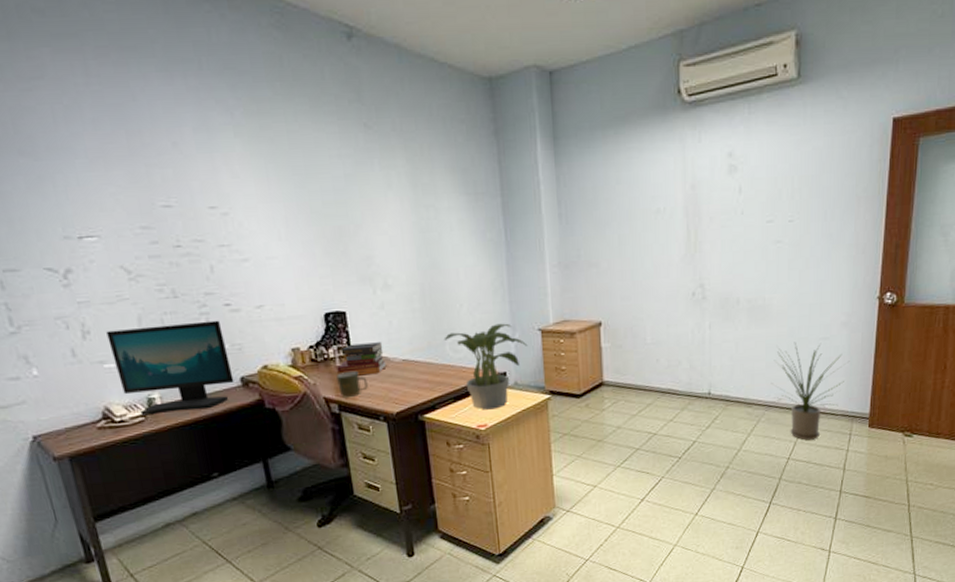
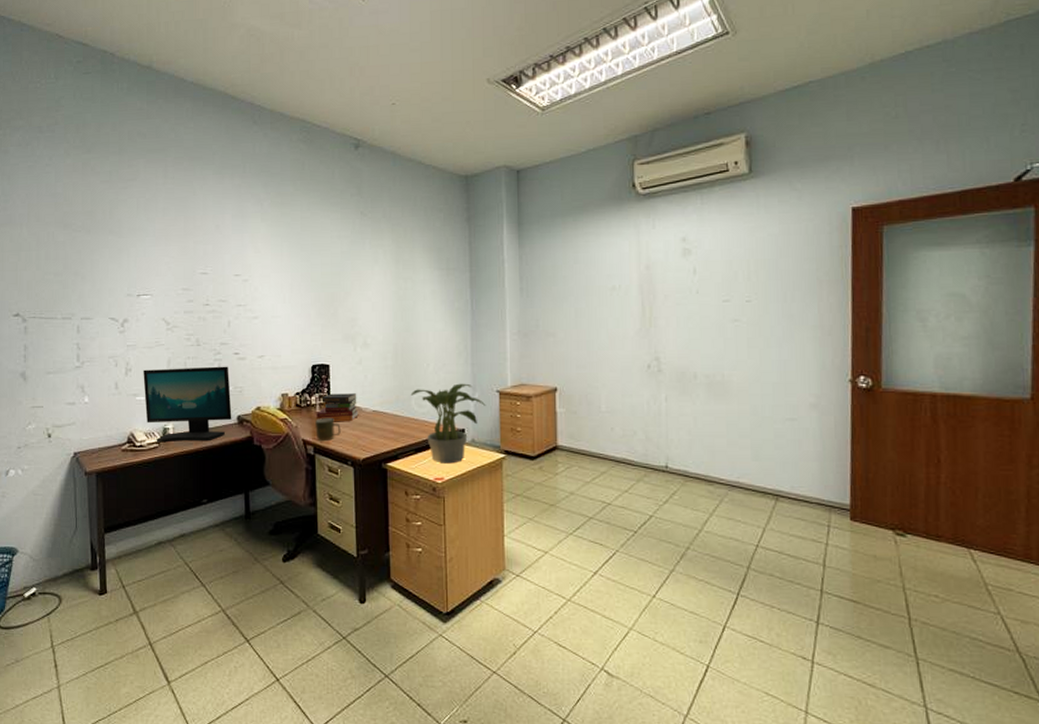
house plant: present [771,342,850,440] -> none [733,420,823,528]

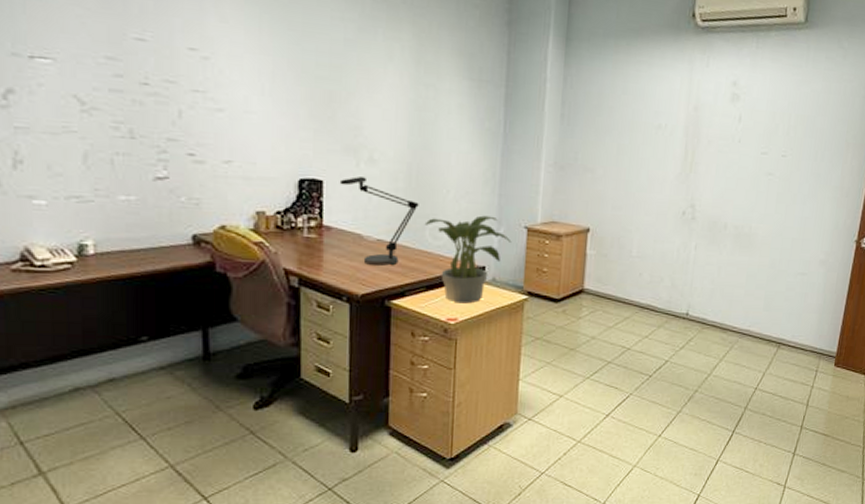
computer monitor: present [143,366,232,443] -> none [43,163,184,265]
mug: present [315,417,341,441] -> none [301,243,335,272]
books: present [317,393,359,422] -> none [303,215,359,251]
desk lamp: none [342,359,405,434] -> present [339,177,419,267]

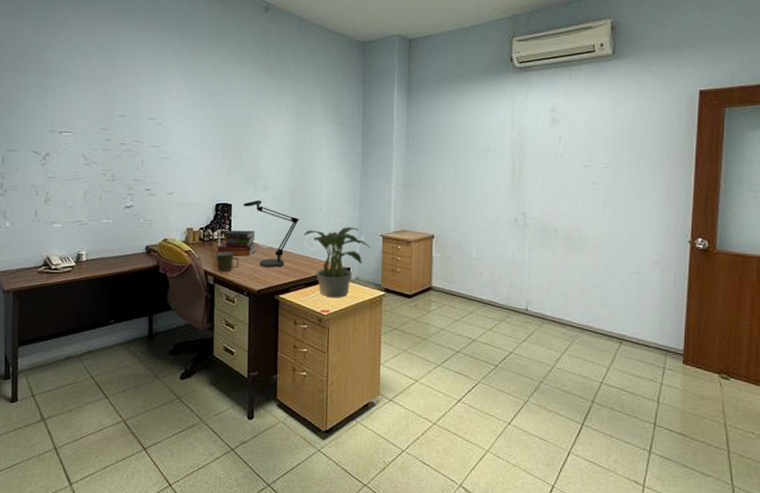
mug: none [301,243,335,272] -> present [216,251,239,272]
books: none [303,215,359,251] -> present [218,230,256,257]

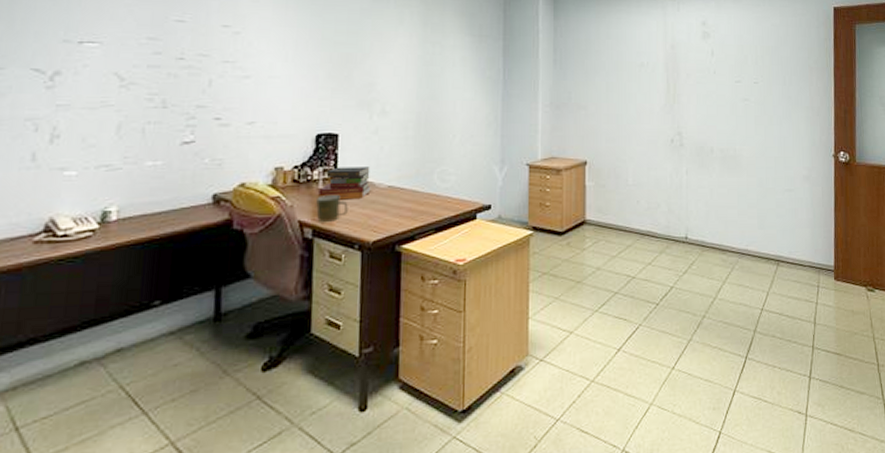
desk lamp: present [243,200,299,269] -> none [353,128,427,213]
potted plant: present [303,227,371,298] -> none [433,156,515,243]

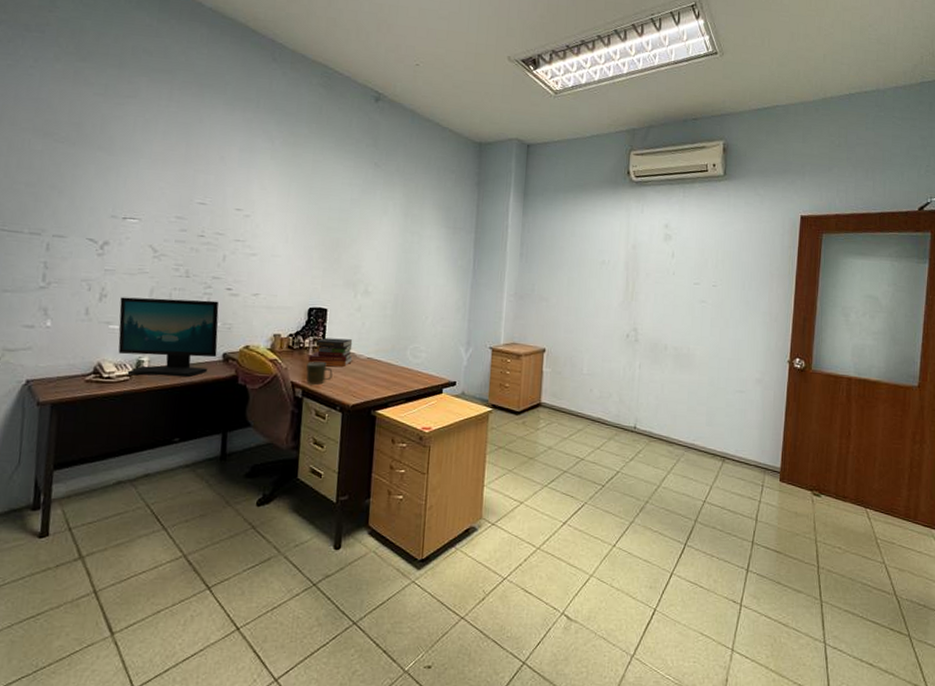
computer monitor: none [76,133,206,230] -> present [118,297,219,378]

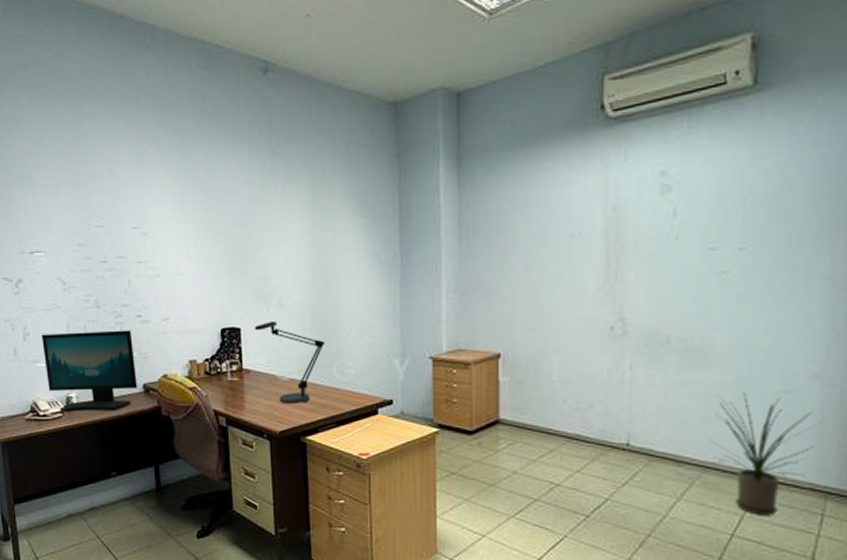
mug: present [306,361,333,385] -> none [227,386,255,411]
books: present [308,337,353,368] -> none [228,360,274,392]
desk lamp: none [340,306,403,381] -> present [254,322,325,405]
house plant: none [691,391,763,486] -> present [709,392,823,516]

